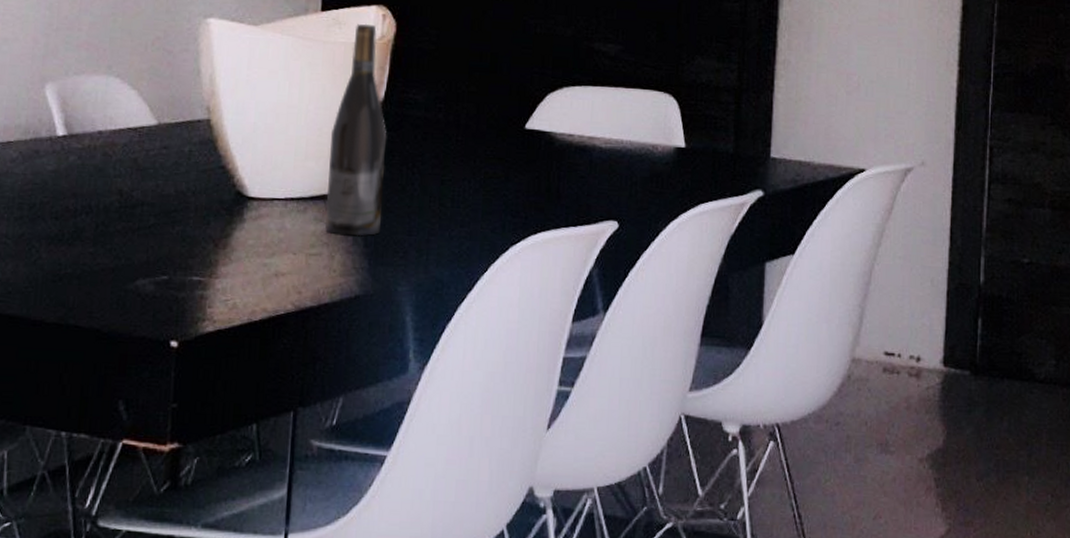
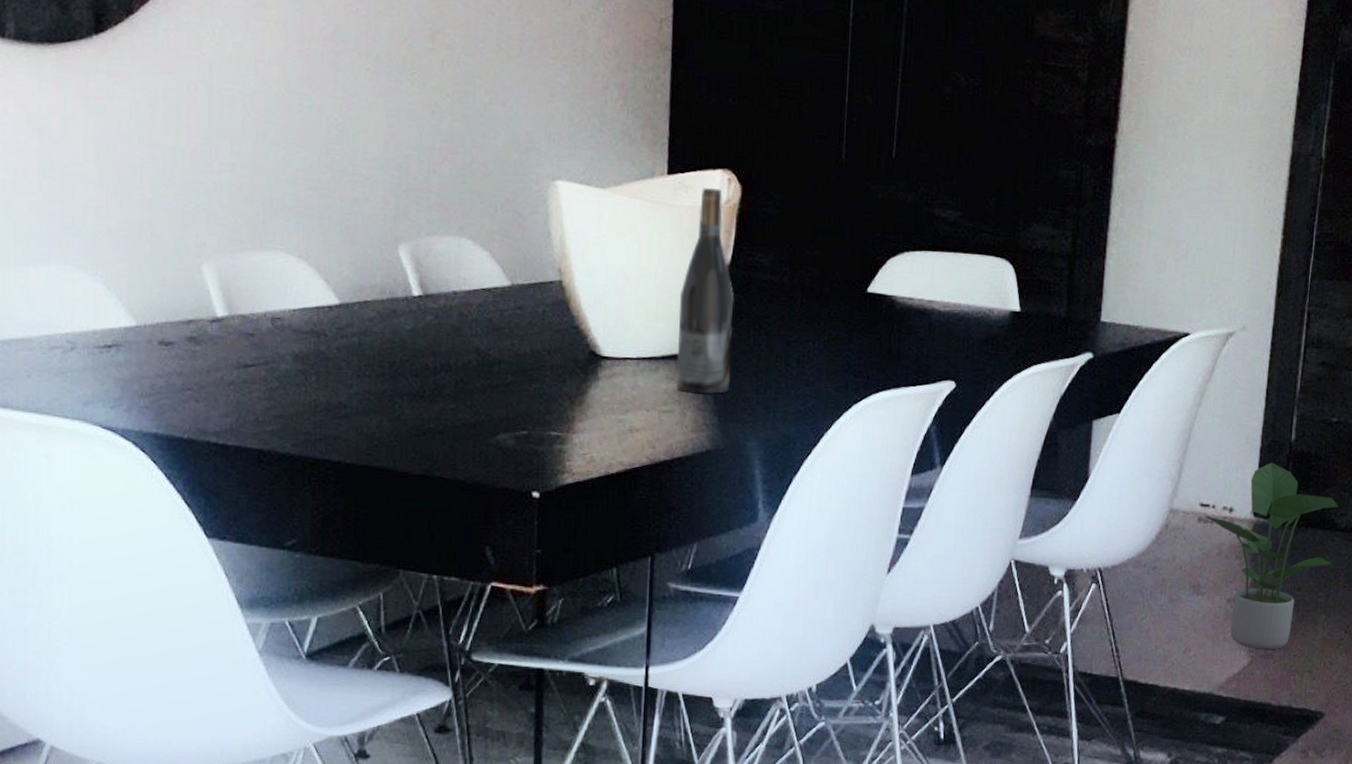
potted plant: none [889,307,1036,517] -> present [1204,462,1339,650]

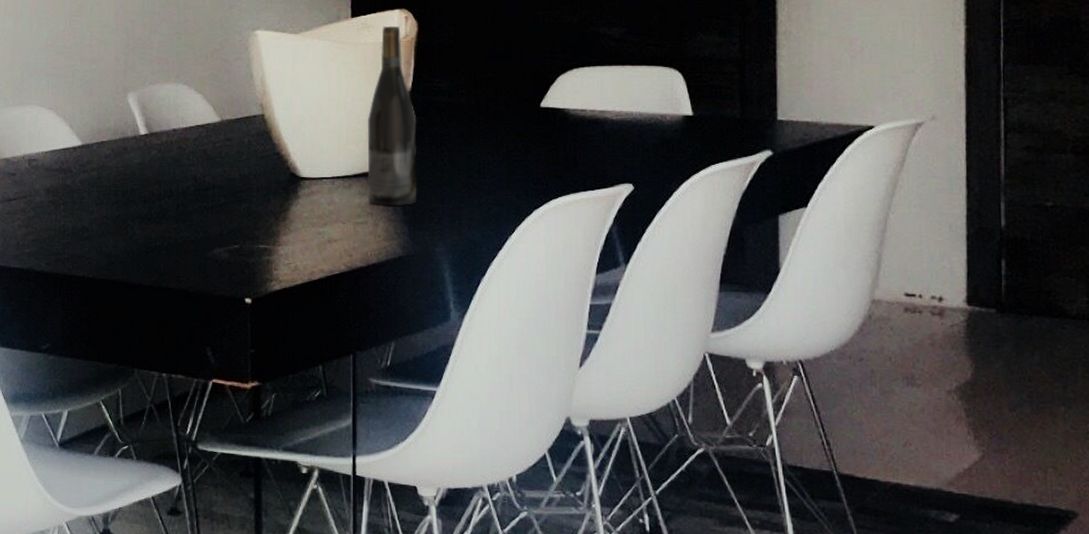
potted plant: present [1204,462,1339,650] -> none [910,250,1066,444]

